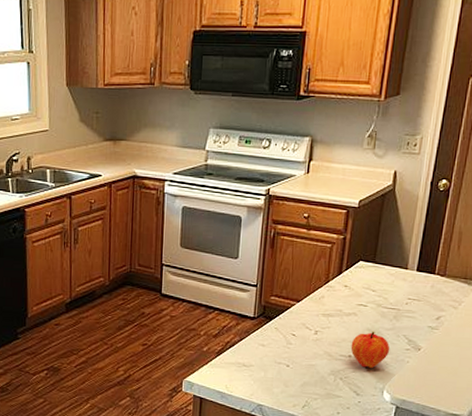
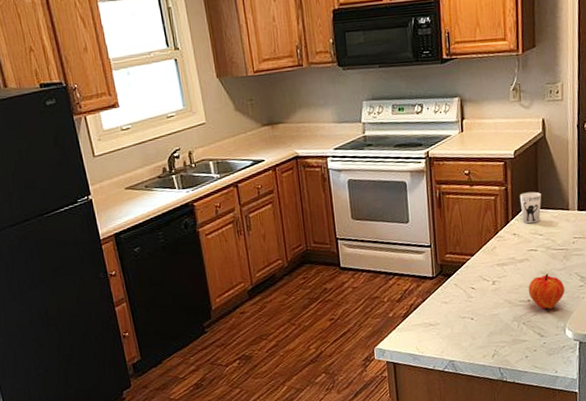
cup: none [356,244,381,278] -> present [519,191,542,224]

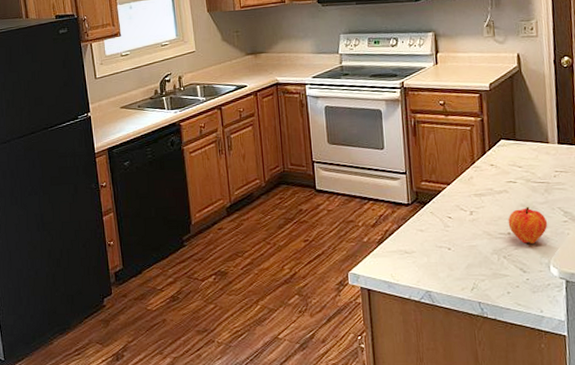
cup: present [519,191,542,224] -> none [496,123,519,155]

